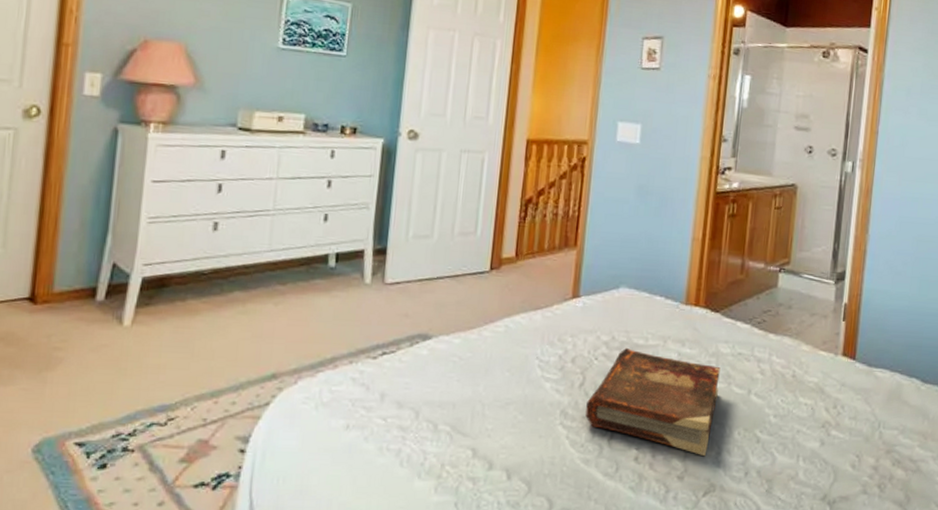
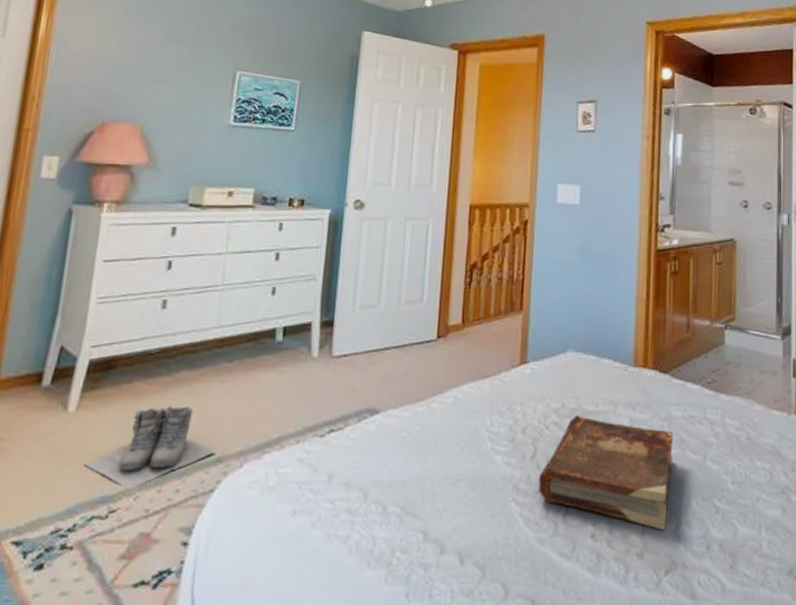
boots: none [142,324,271,400] -> present [84,406,217,489]

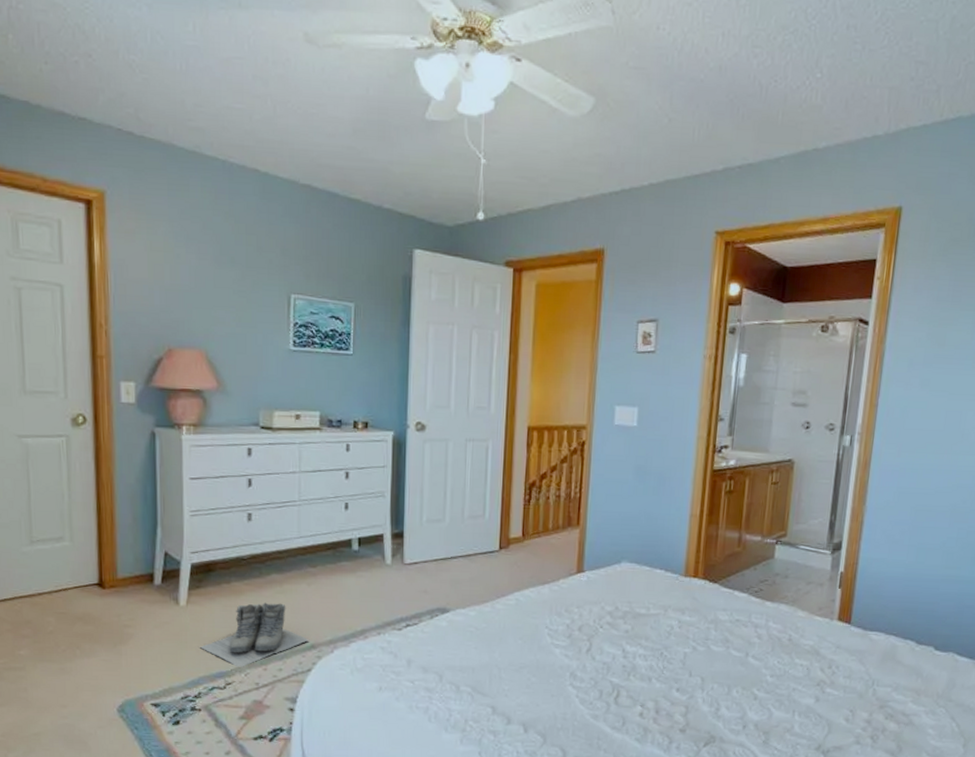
book: present [538,414,673,531] -> none [593,616,719,712]

